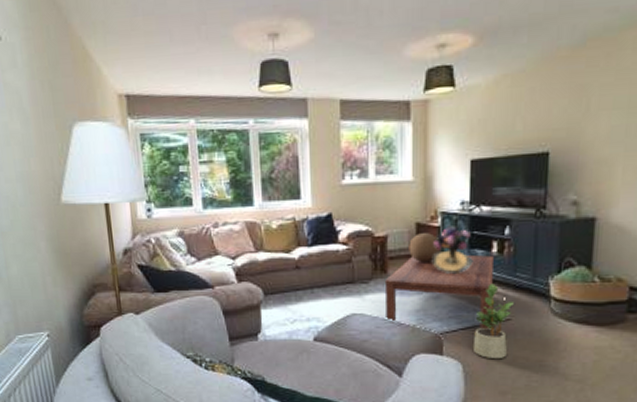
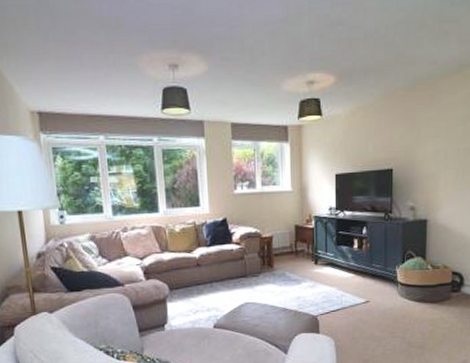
coffee table: present [384,255,494,330] -> none [271,250,355,311]
decorative sphere: present [409,233,442,263] -> none [290,233,316,258]
bouquet: present [432,224,473,275] -> none [308,226,340,267]
potted plant: present [472,283,514,360] -> none [341,273,371,334]

